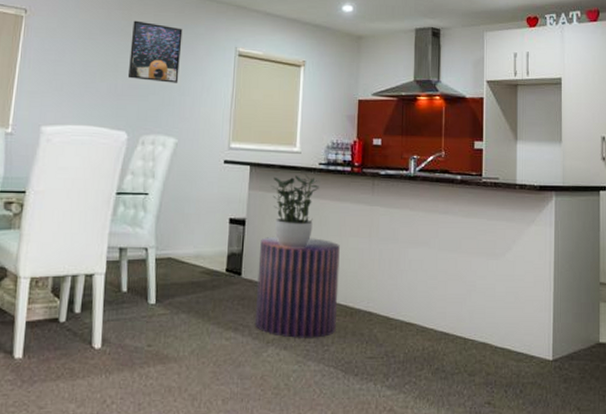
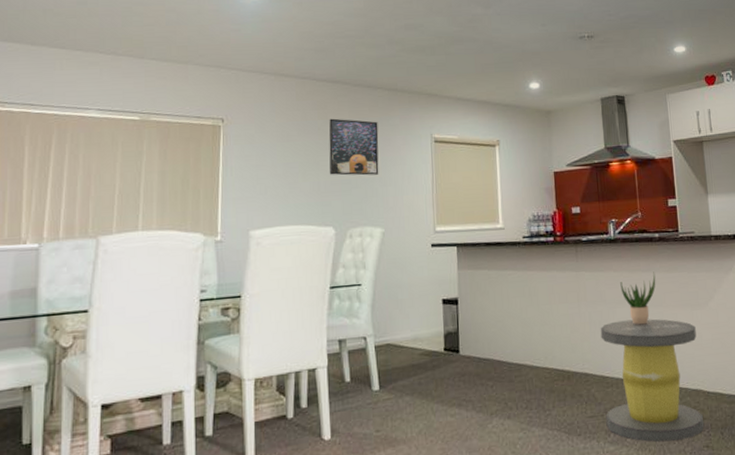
stool: present [254,236,340,338] -> none [474,308,555,407]
potted plant: present [271,173,319,248] -> none [479,248,525,321]
stool: none [385,262,490,393] -> present [600,319,705,442]
potted plant: none [415,215,453,269] -> present [620,271,656,325]

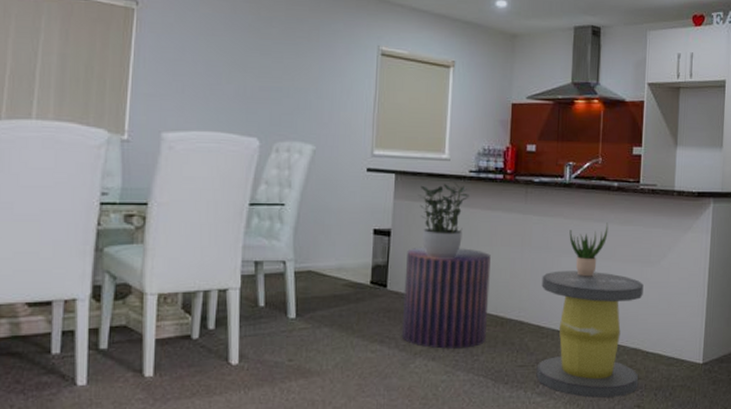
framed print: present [329,118,379,176] -> none [257,15,318,85]
stool: none [474,308,555,407] -> present [401,247,491,349]
potted plant: none [479,248,525,321] -> present [418,182,469,259]

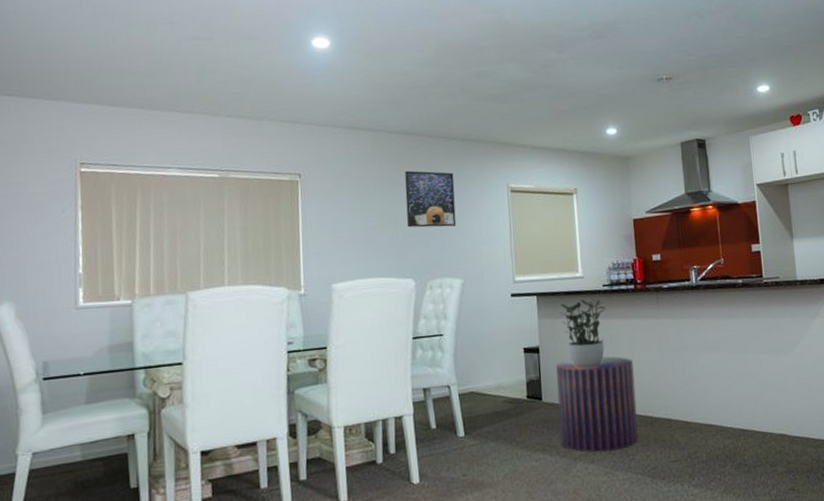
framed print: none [257,15,318,85] -> present [405,170,457,228]
stool: present [536,270,644,398] -> none [683,365,790,485]
potted plant: present [569,222,609,277] -> none [703,318,740,371]

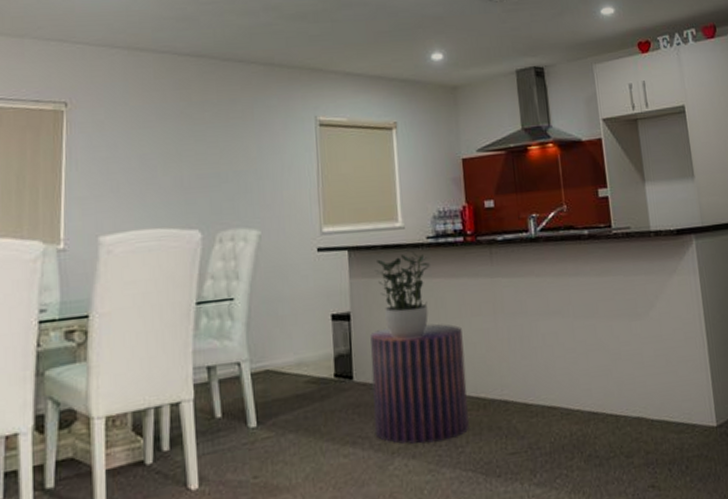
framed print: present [405,170,457,228] -> none [193,99,254,168]

